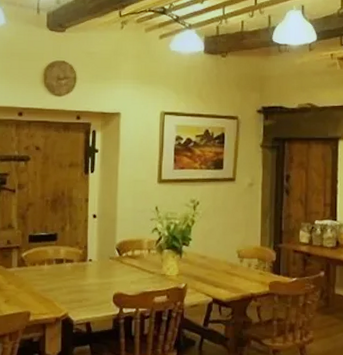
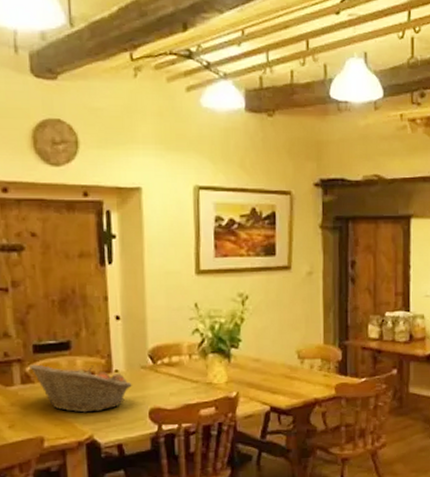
fruit basket: none [24,251,102,294] -> present [28,364,132,413]

